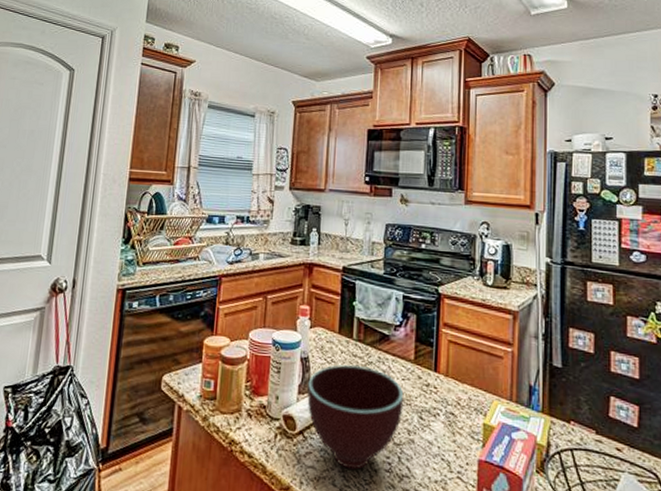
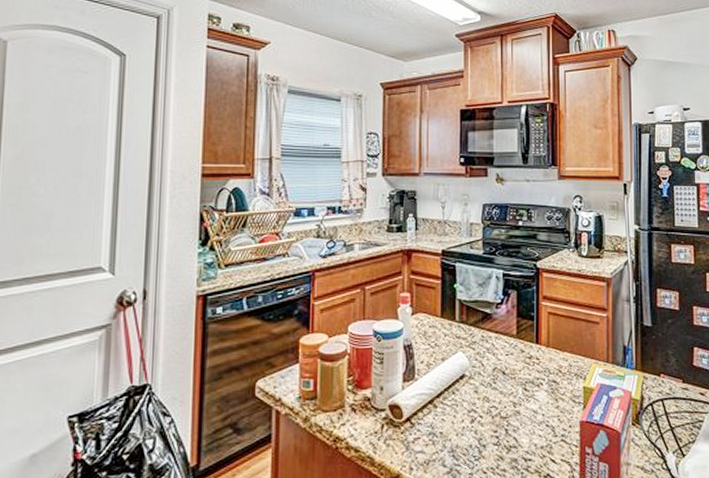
bowl: present [307,364,404,470] -> none [411,346,508,448]

